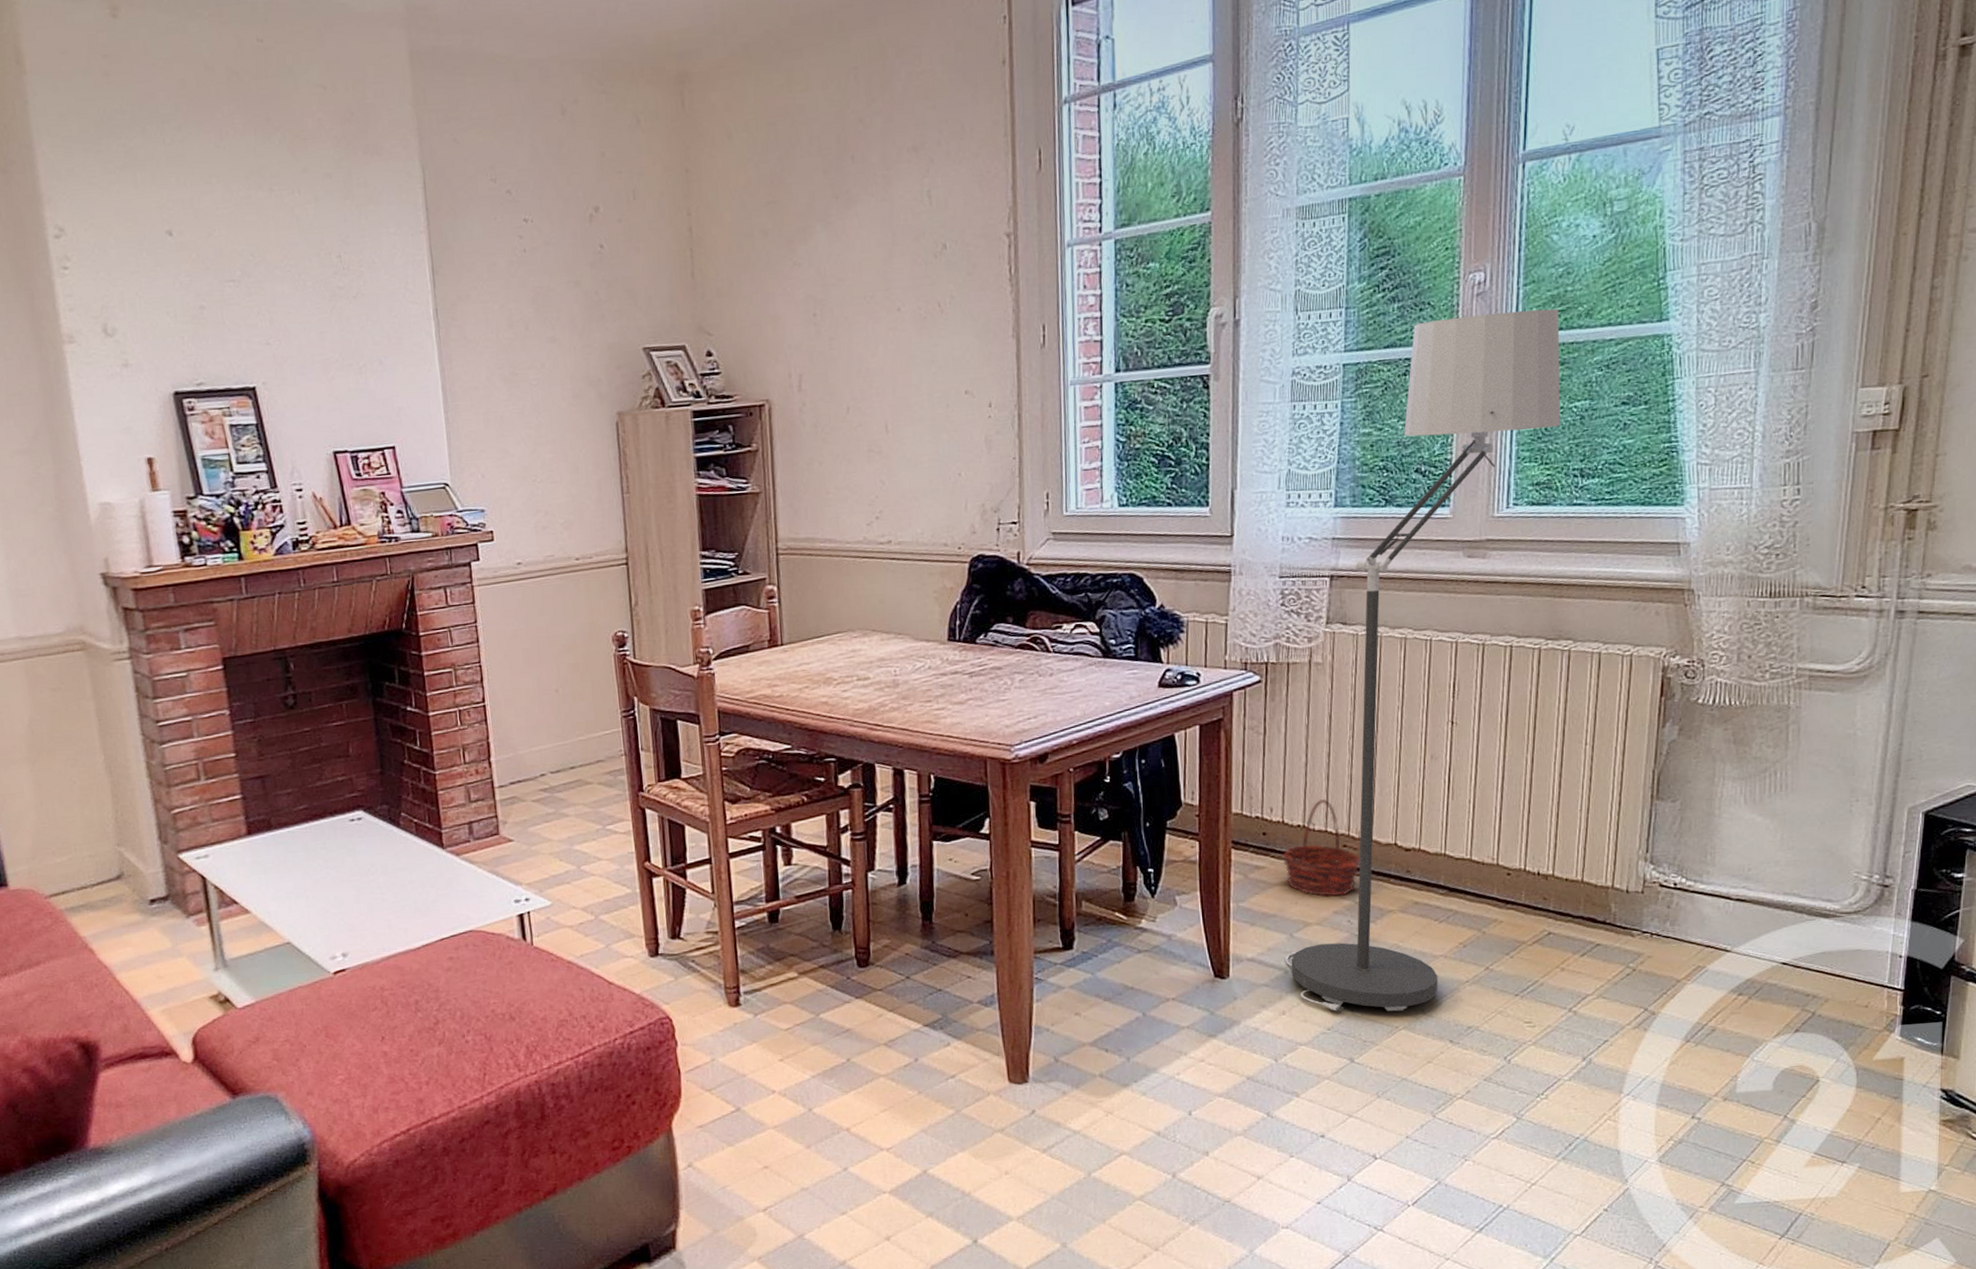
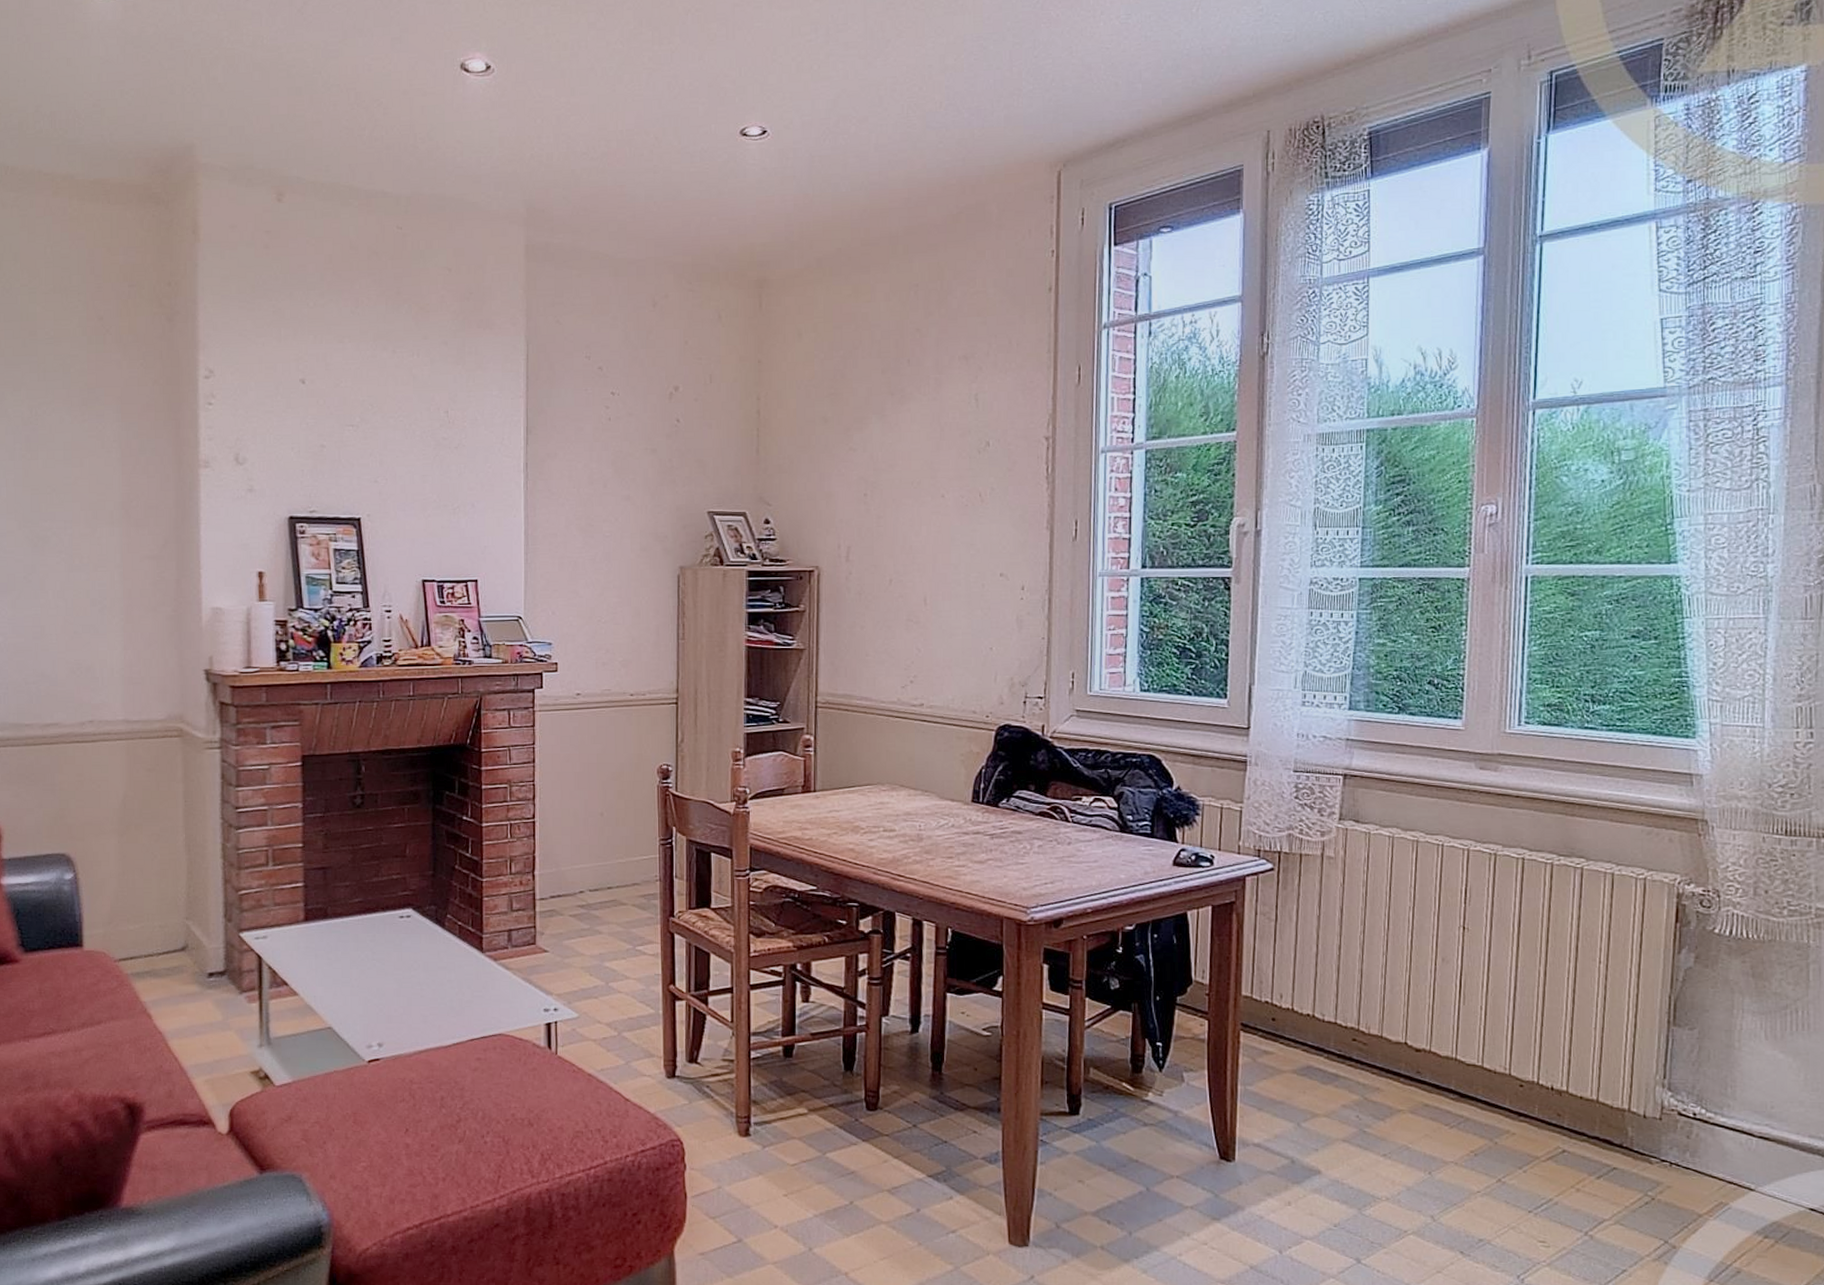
basket: present [1282,799,1360,897] -> none [1291,991,1370,1090]
floor lamp: present [1286,308,1561,1012] -> none [1292,543,1571,1215]

